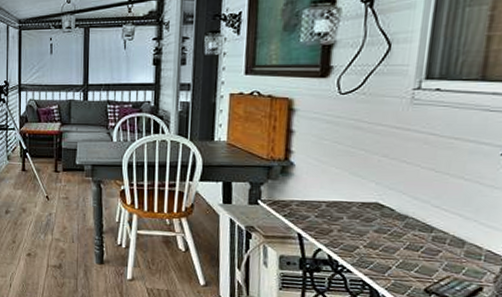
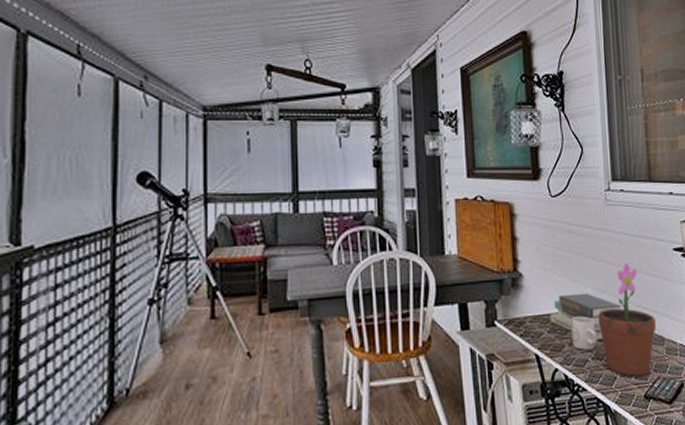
books: none [319,185,412,231] -> present [550,293,622,340]
mug: none [342,207,374,239] -> present [571,316,597,350]
flowerpot: none [378,162,458,272] -> present [598,261,657,377]

